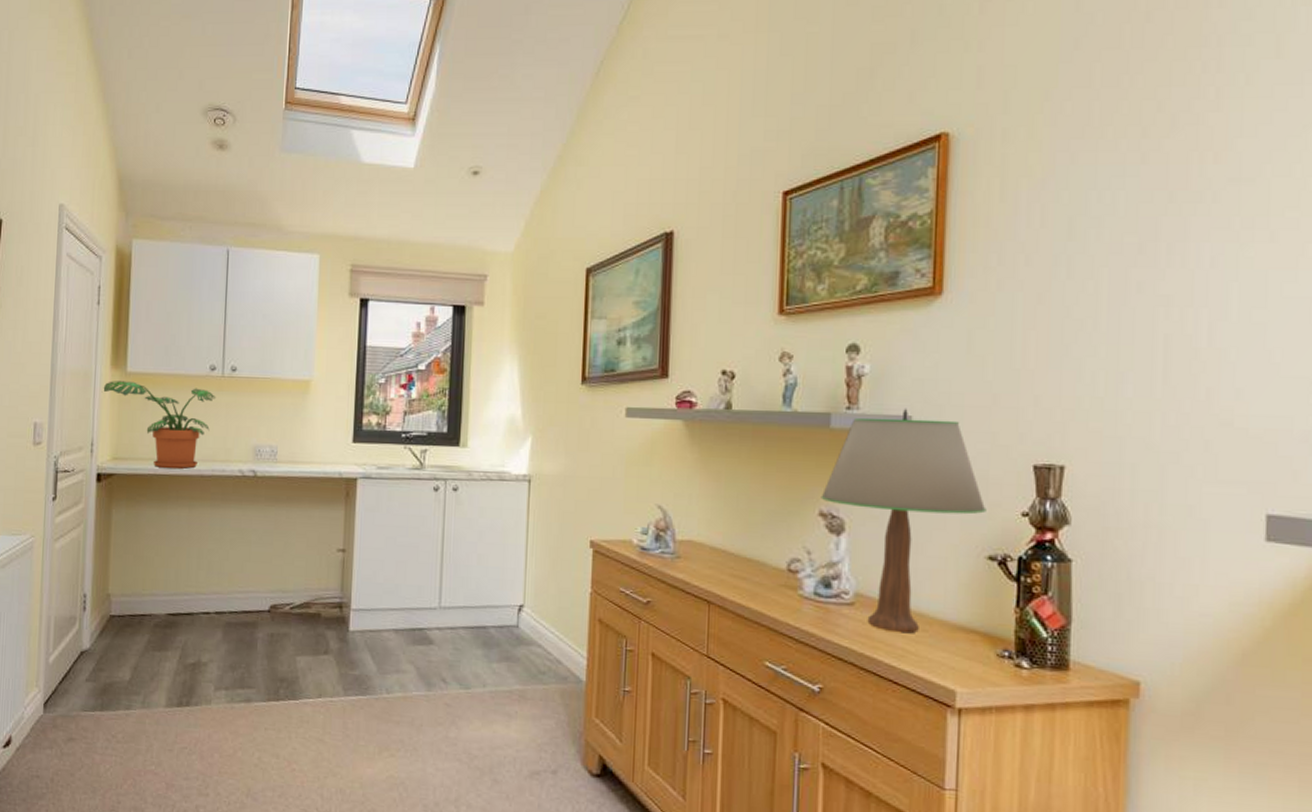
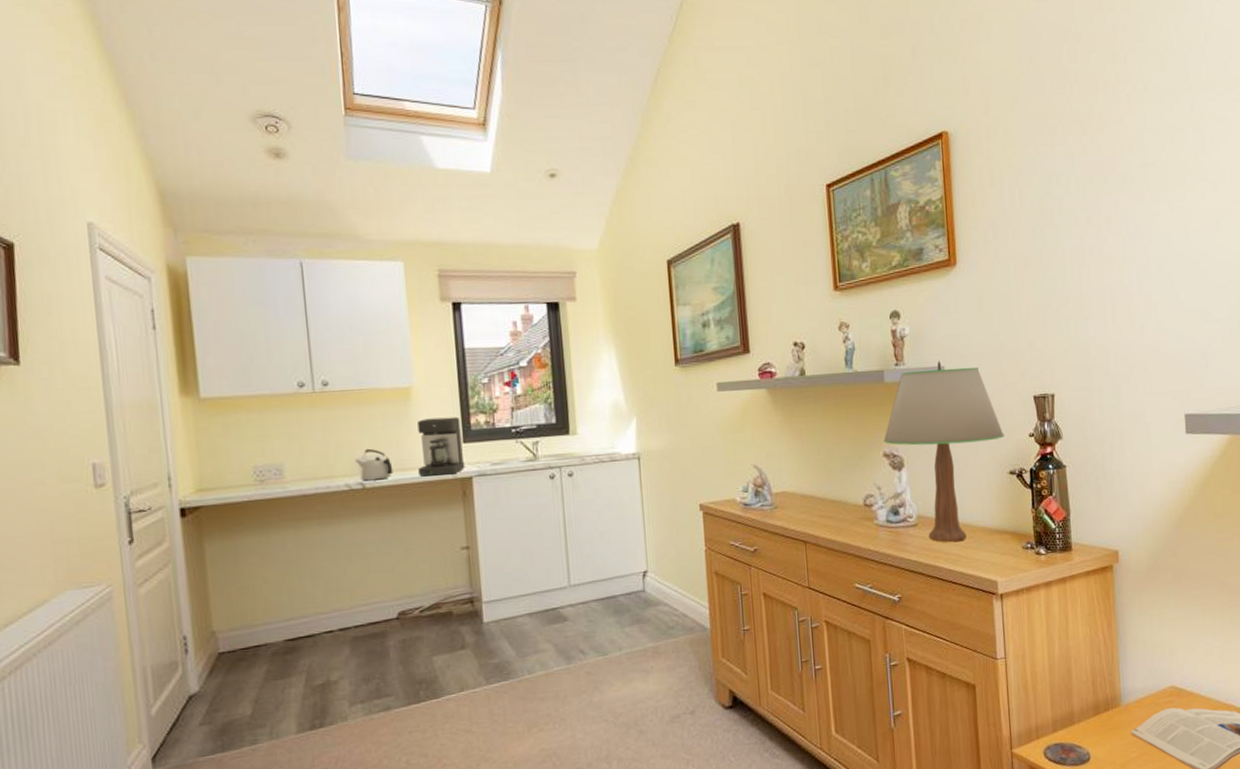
potted plant: present [101,381,217,469] -> none [172,407,310,493]
kettle: none [250,437,284,470] -> present [355,448,394,481]
coffee maker: none [307,413,353,473] -> present [417,416,465,477]

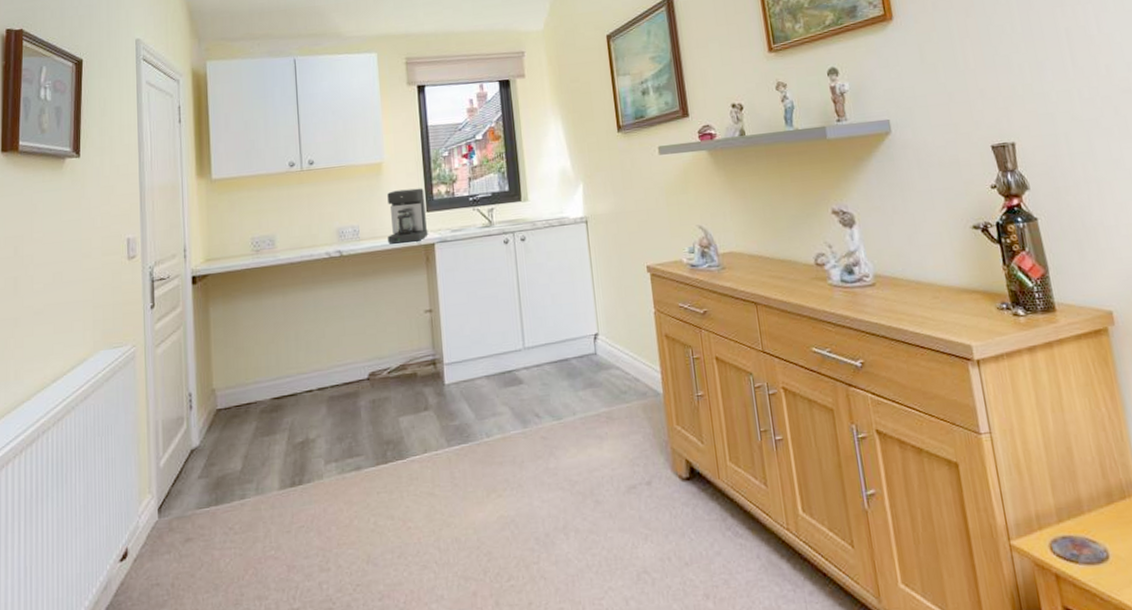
kettle: present [355,448,394,481] -> none [334,219,366,249]
table lamp: present [883,360,1005,543] -> none [830,114,963,304]

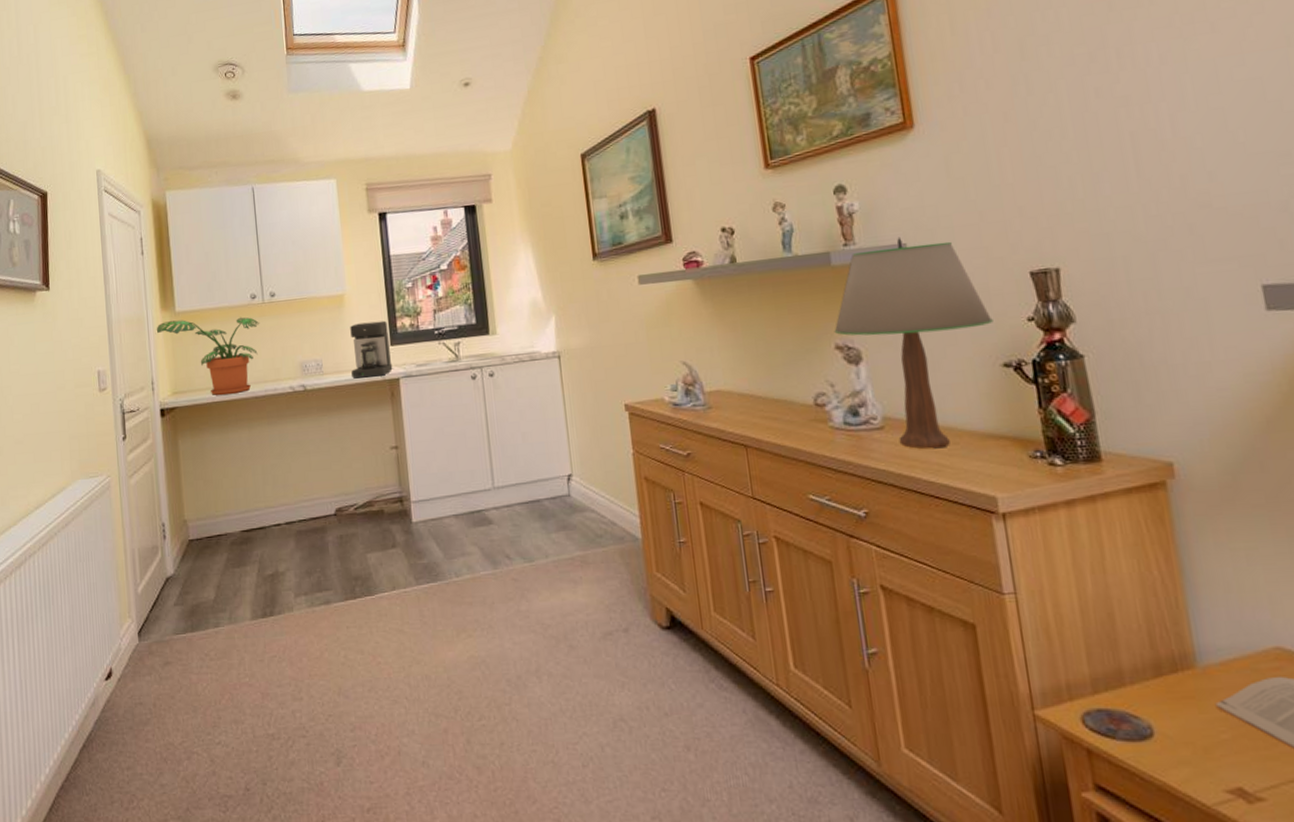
potted plant: none [190,184,298,262] -> present [155,317,260,395]
table lamp: none [830,114,963,304] -> present [834,236,993,450]

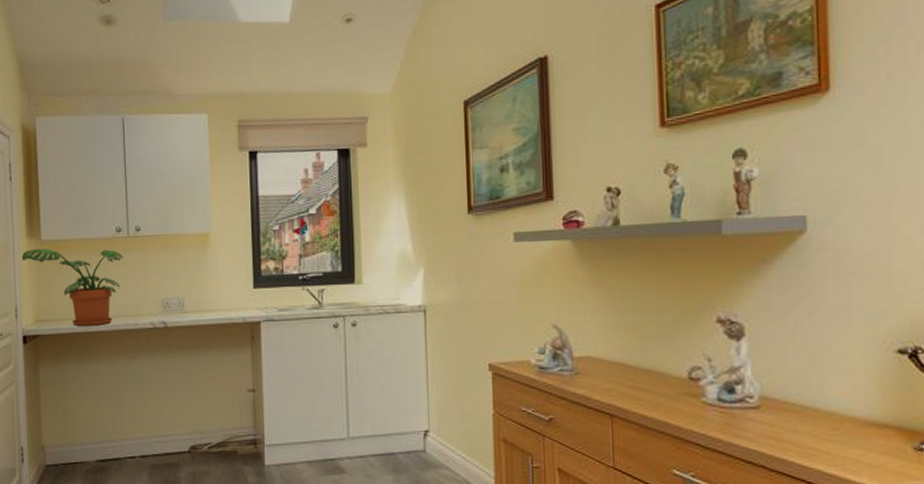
coffee maker: present [350,320,393,379] -> none [213,262,255,319]
table lamp: present [834,236,993,450] -> none [717,208,892,433]

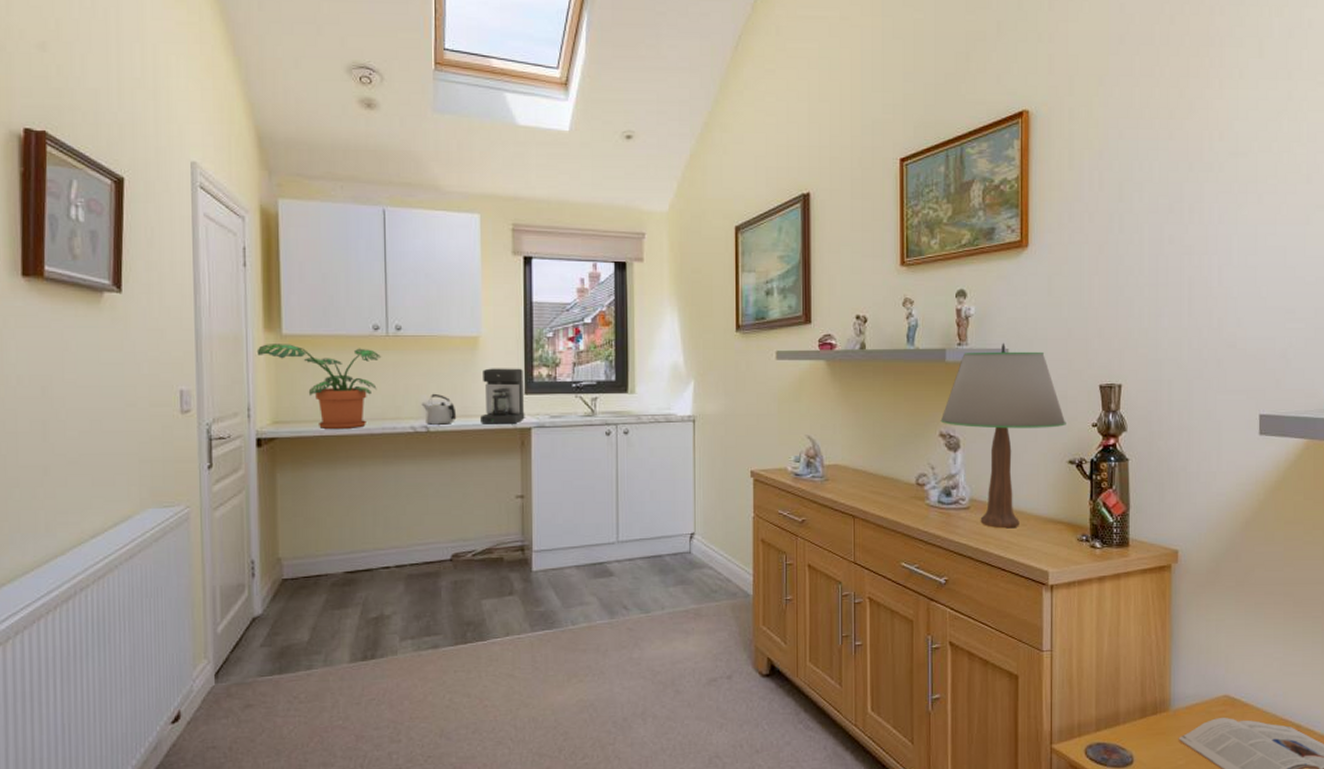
kettle: none [159,290,191,320] -> present [421,393,457,425]
coffee maker: none [213,262,255,319] -> present [481,368,525,424]
table lamp: none [717,208,892,433] -> present [940,342,1066,529]

